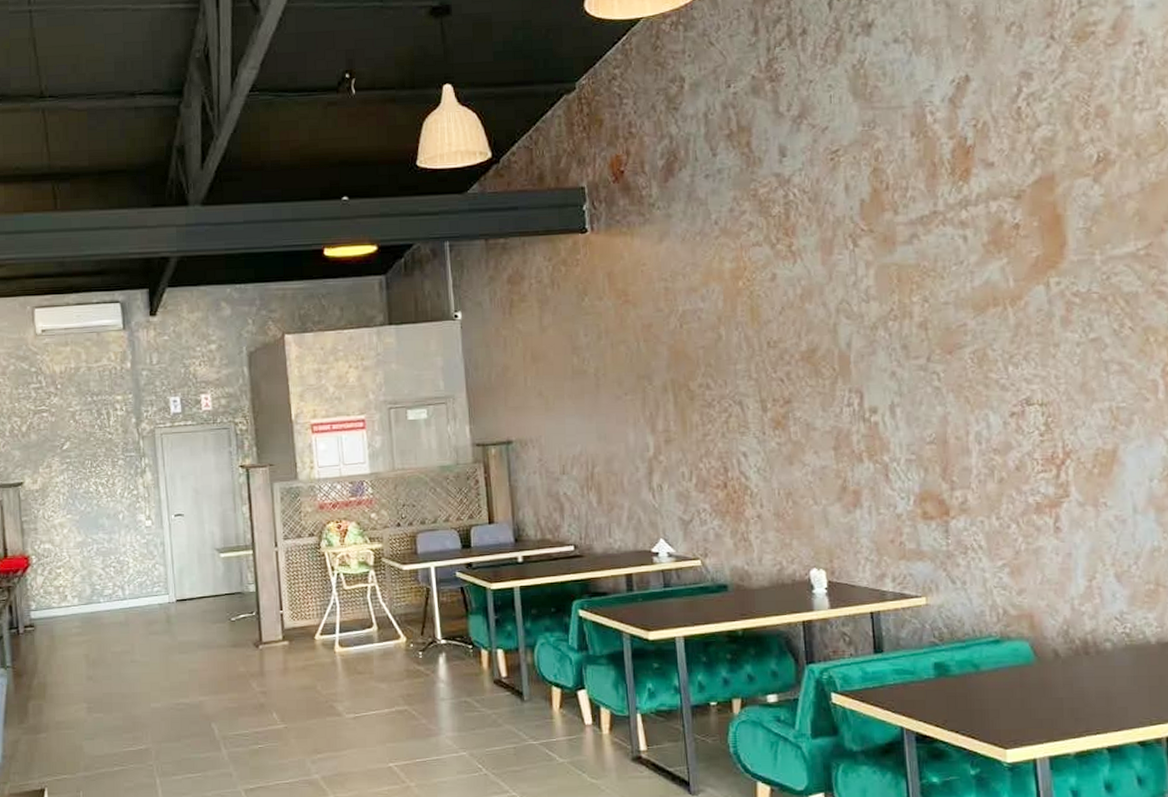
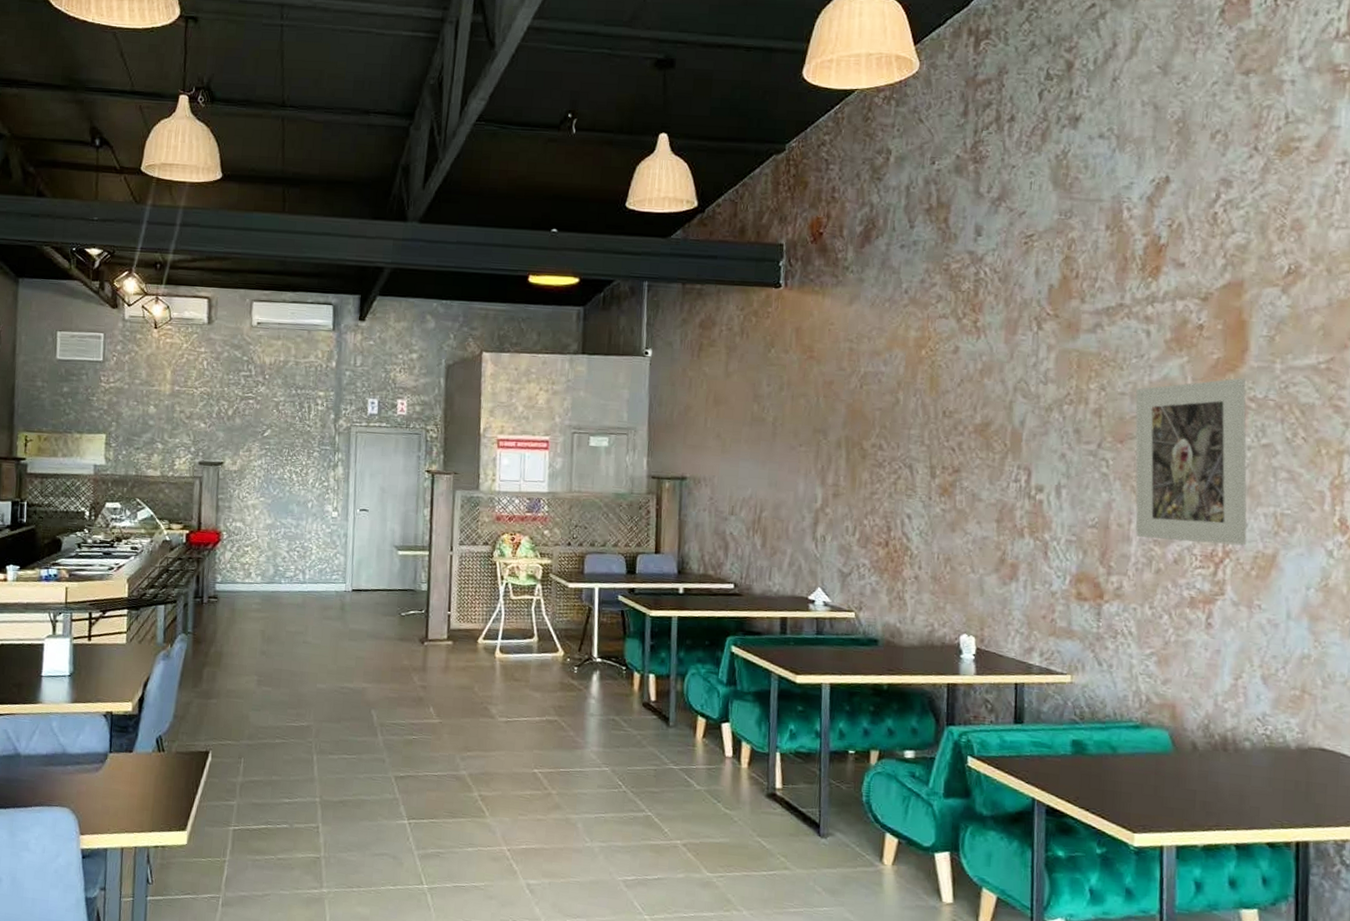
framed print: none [959,274,1086,449] -> present [1135,378,1247,546]

